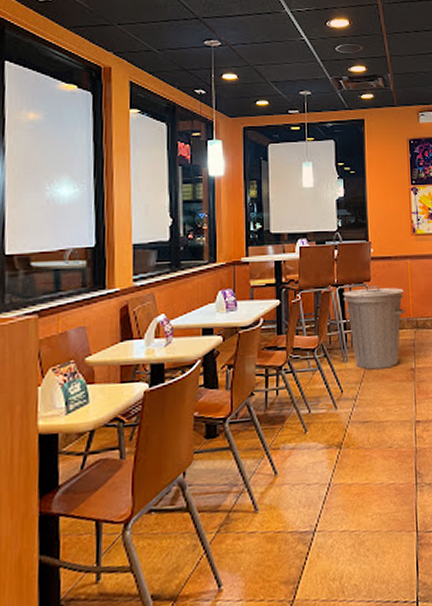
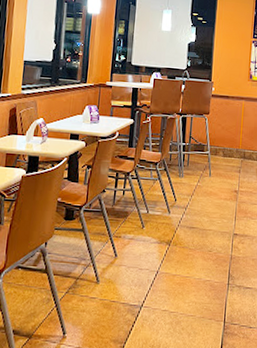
trash can: present [343,286,405,370] -> none [184,118,237,188]

